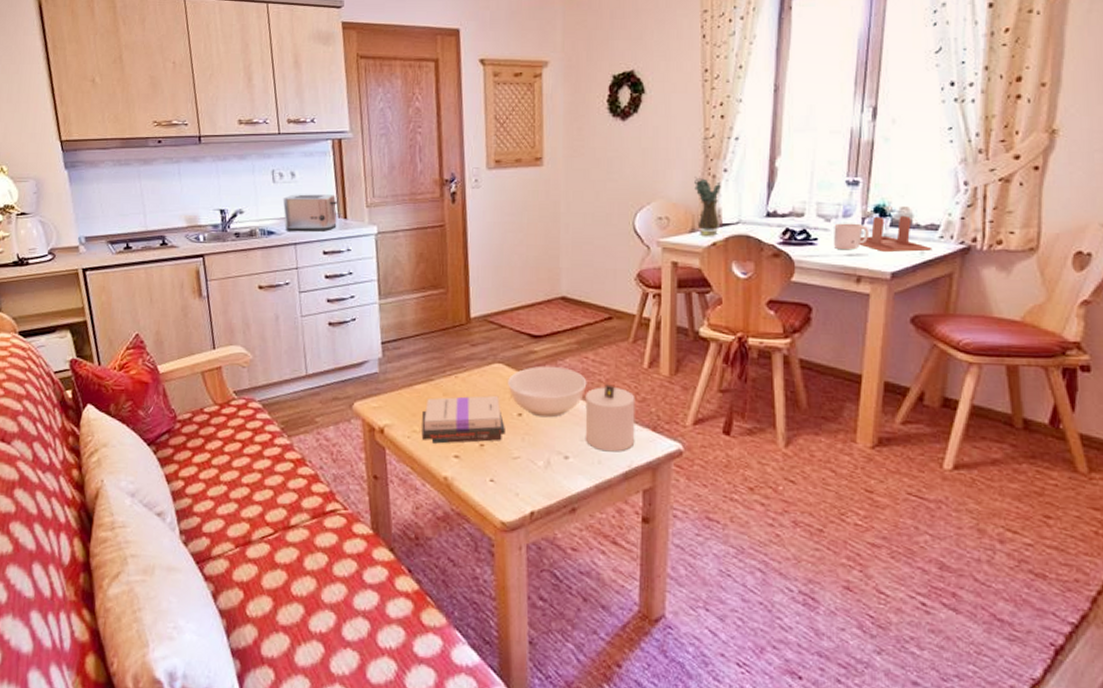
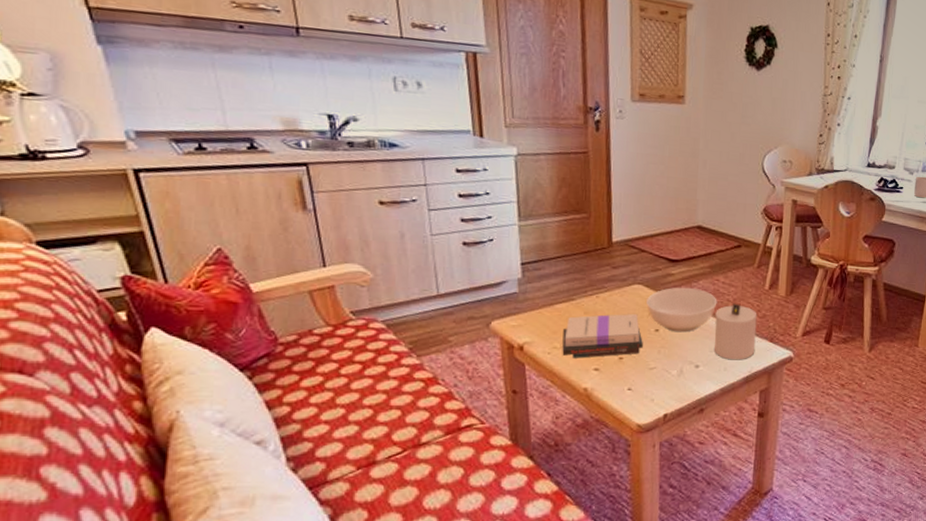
toaster: present [282,194,338,232] -> none [407,105,473,149]
vase: present [694,177,721,237] -> none [814,128,835,181]

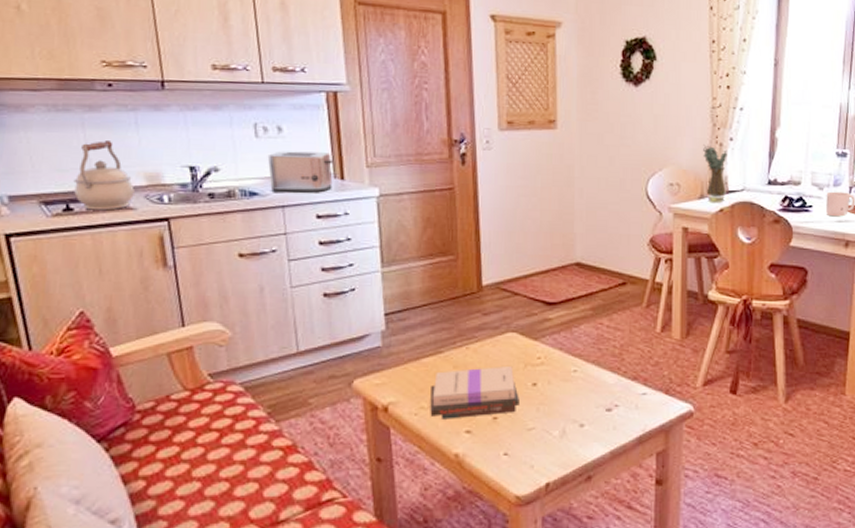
kettle: none [205,82,271,152] -> present [73,141,135,211]
toaster: none [407,105,473,149] -> present [267,151,334,194]
bowl: present [646,287,717,333] -> none [522,333,602,386]
candle: present [714,303,757,360] -> none [600,350,649,417]
vase: none [814,128,835,181] -> present [703,145,727,204]

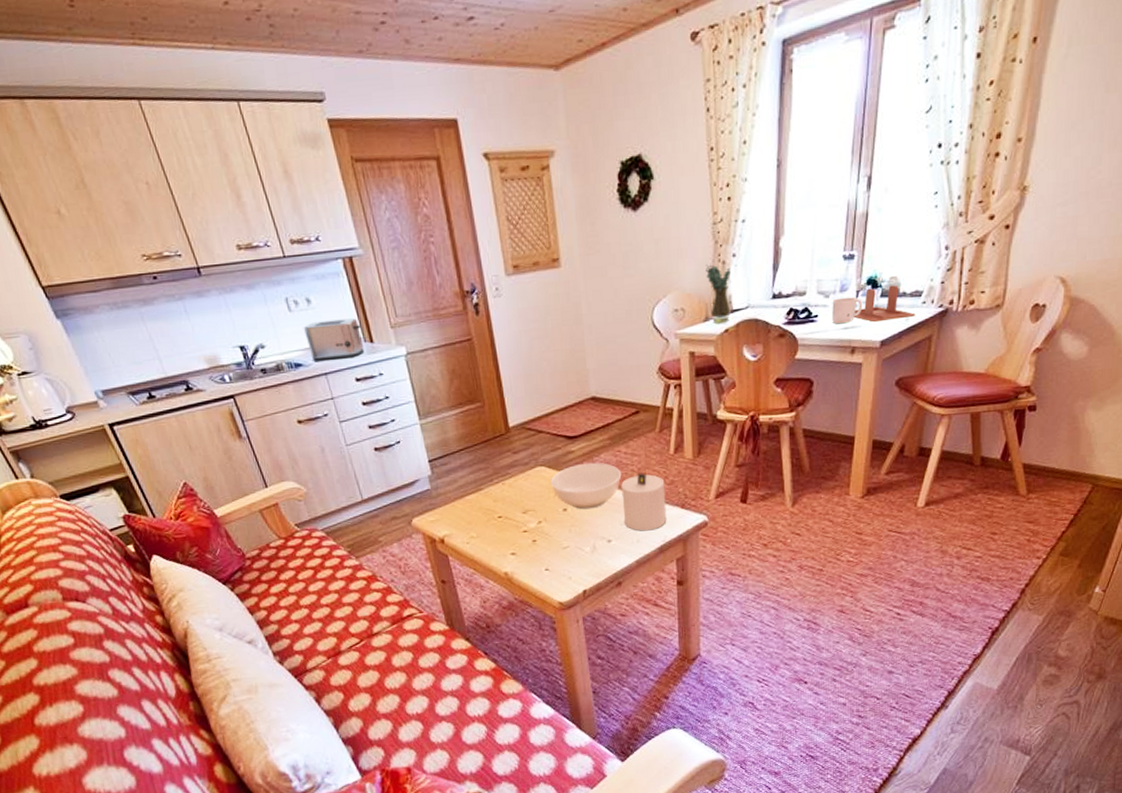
kettle: present [73,141,135,211] -> none [147,331,201,396]
books: present [430,365,519,419] -> none [477,495,554,545]
bowl: none [522,333,602,386] -> present [551,462,622,510]
candle: none [600,350,649,417] -> present [621,472,667,532]

